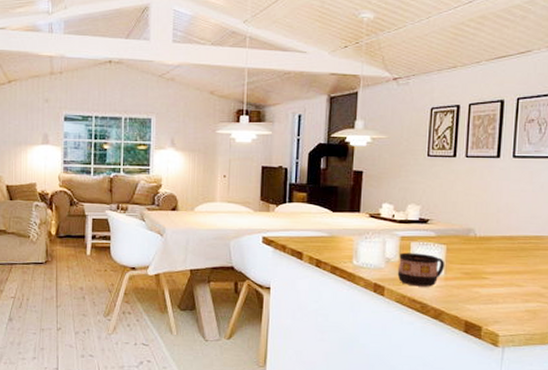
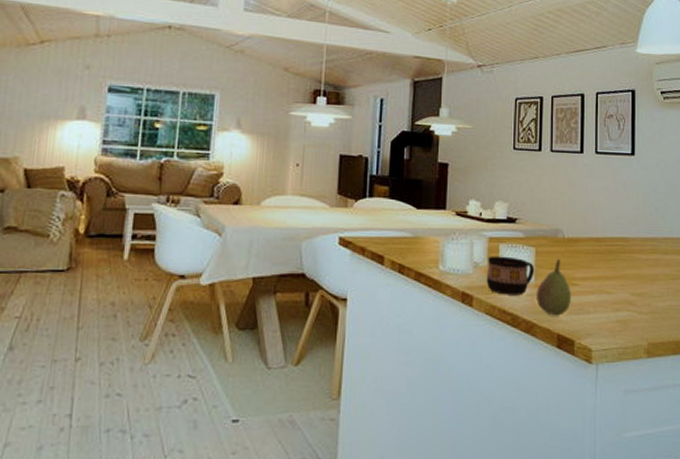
fruit: none [445,256,480,305] -> present [536,259,571,316]

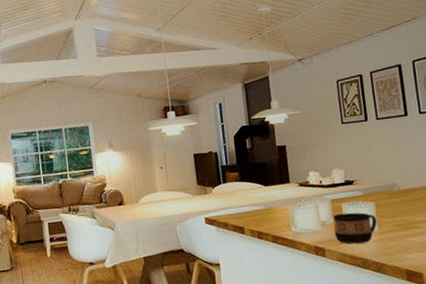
fruit: present [536,259,571,316] -> none [381,208,415,255]

